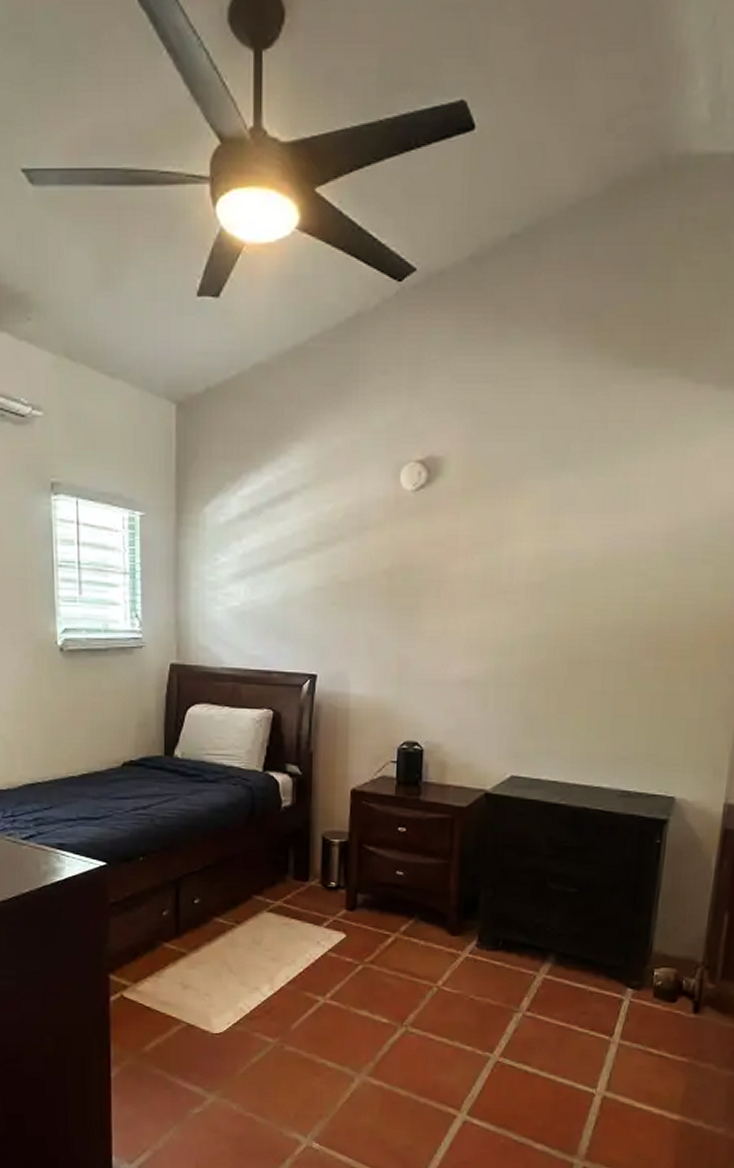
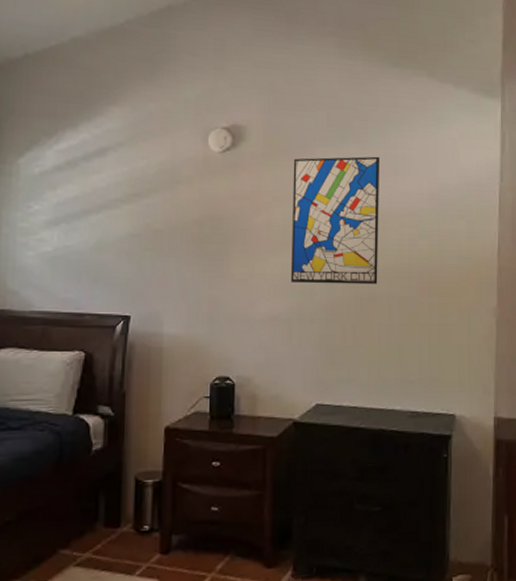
wall art: none [488,487,607,645] -> present [290,156,380,285]

